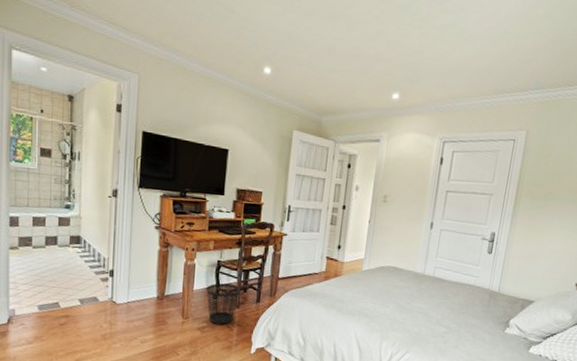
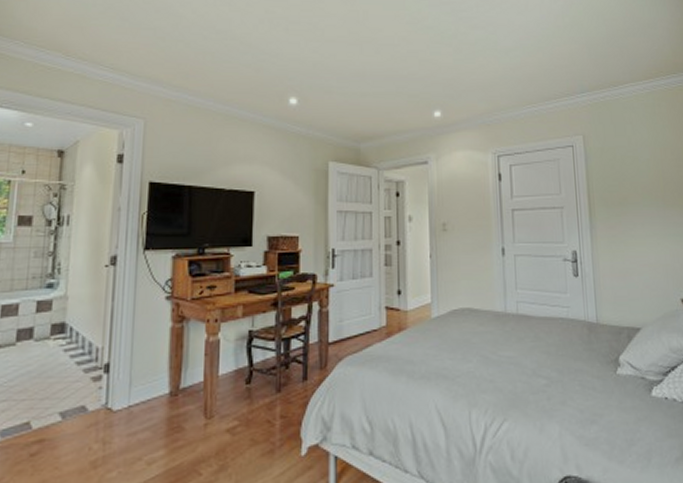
wastebasket: present [206,283,241,325] -> none [236,360,281,420]

